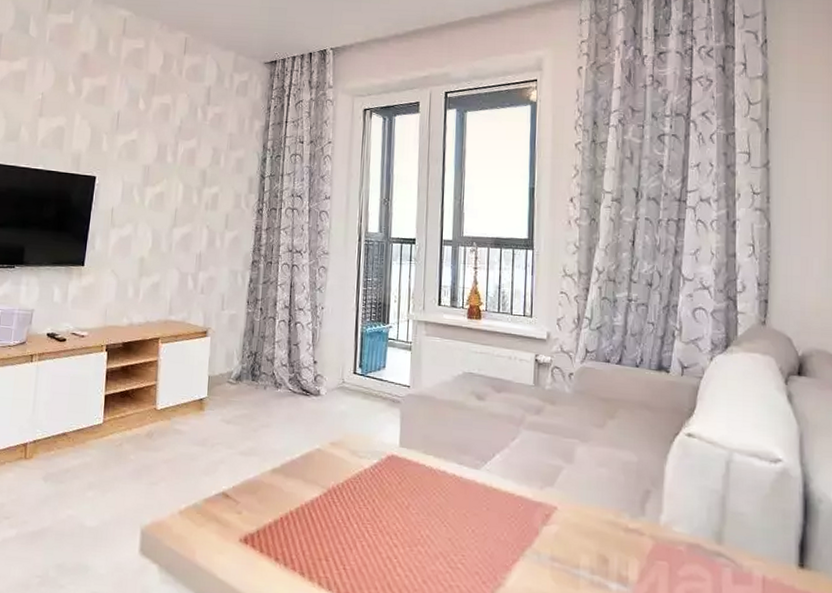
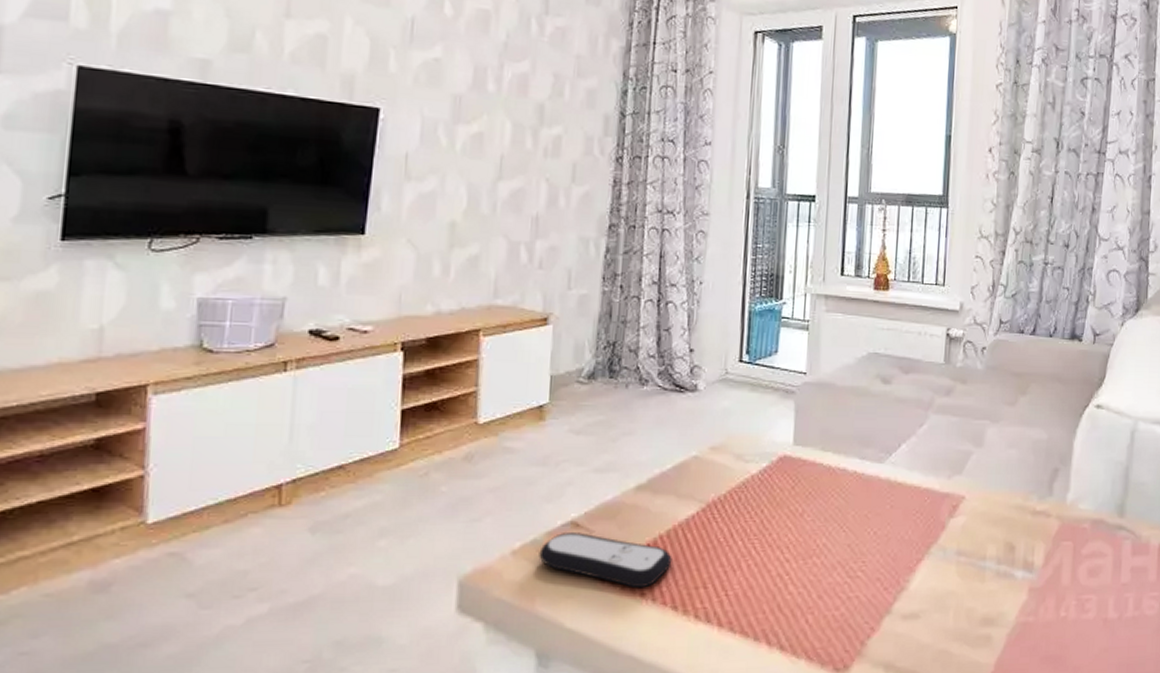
remote control: none [198,501,300,554] -> present [539,532,672,589]

